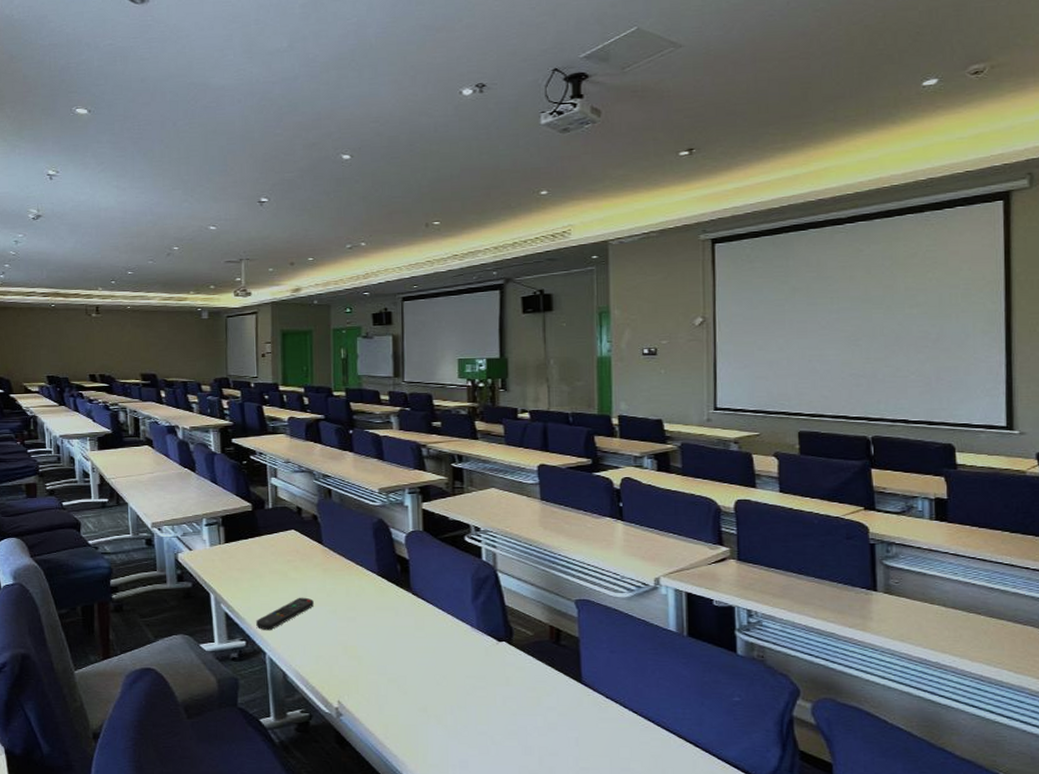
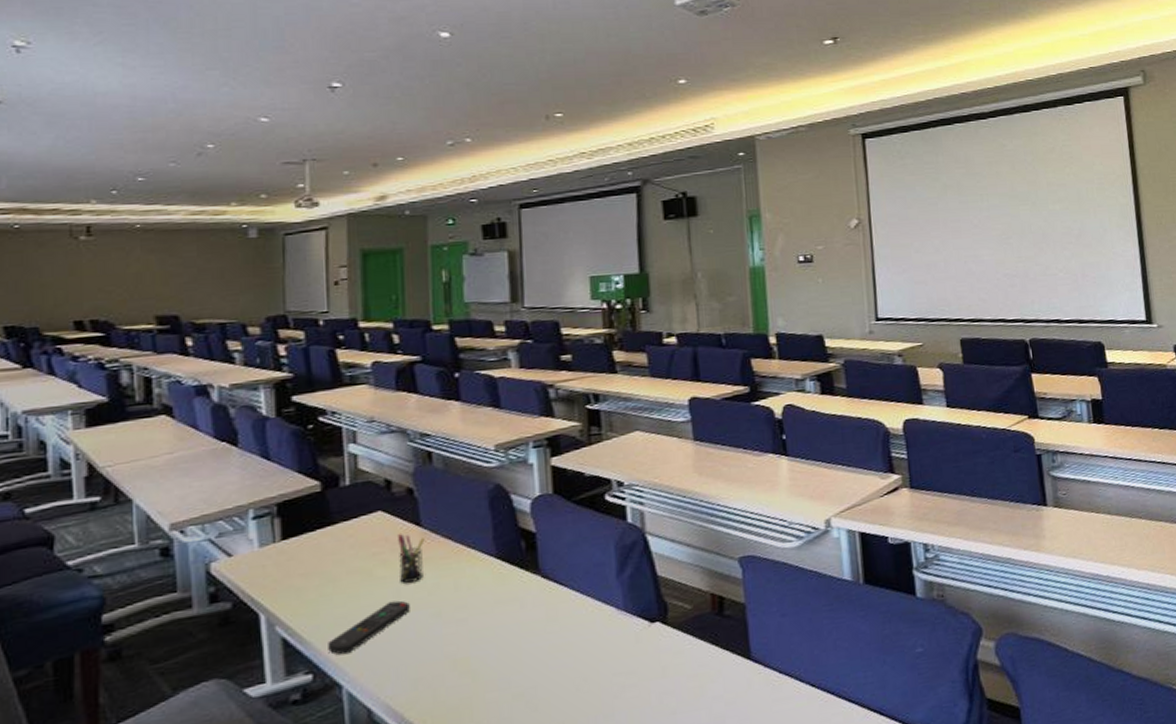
pen holder: none [306,547,325,585] -> present [398,533,425,583]

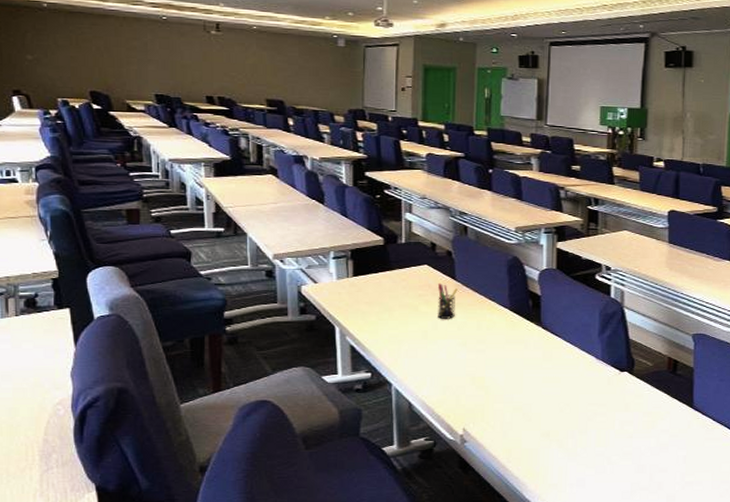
remote control: present [328,600,410,655] -> none [383,330,444,363]

